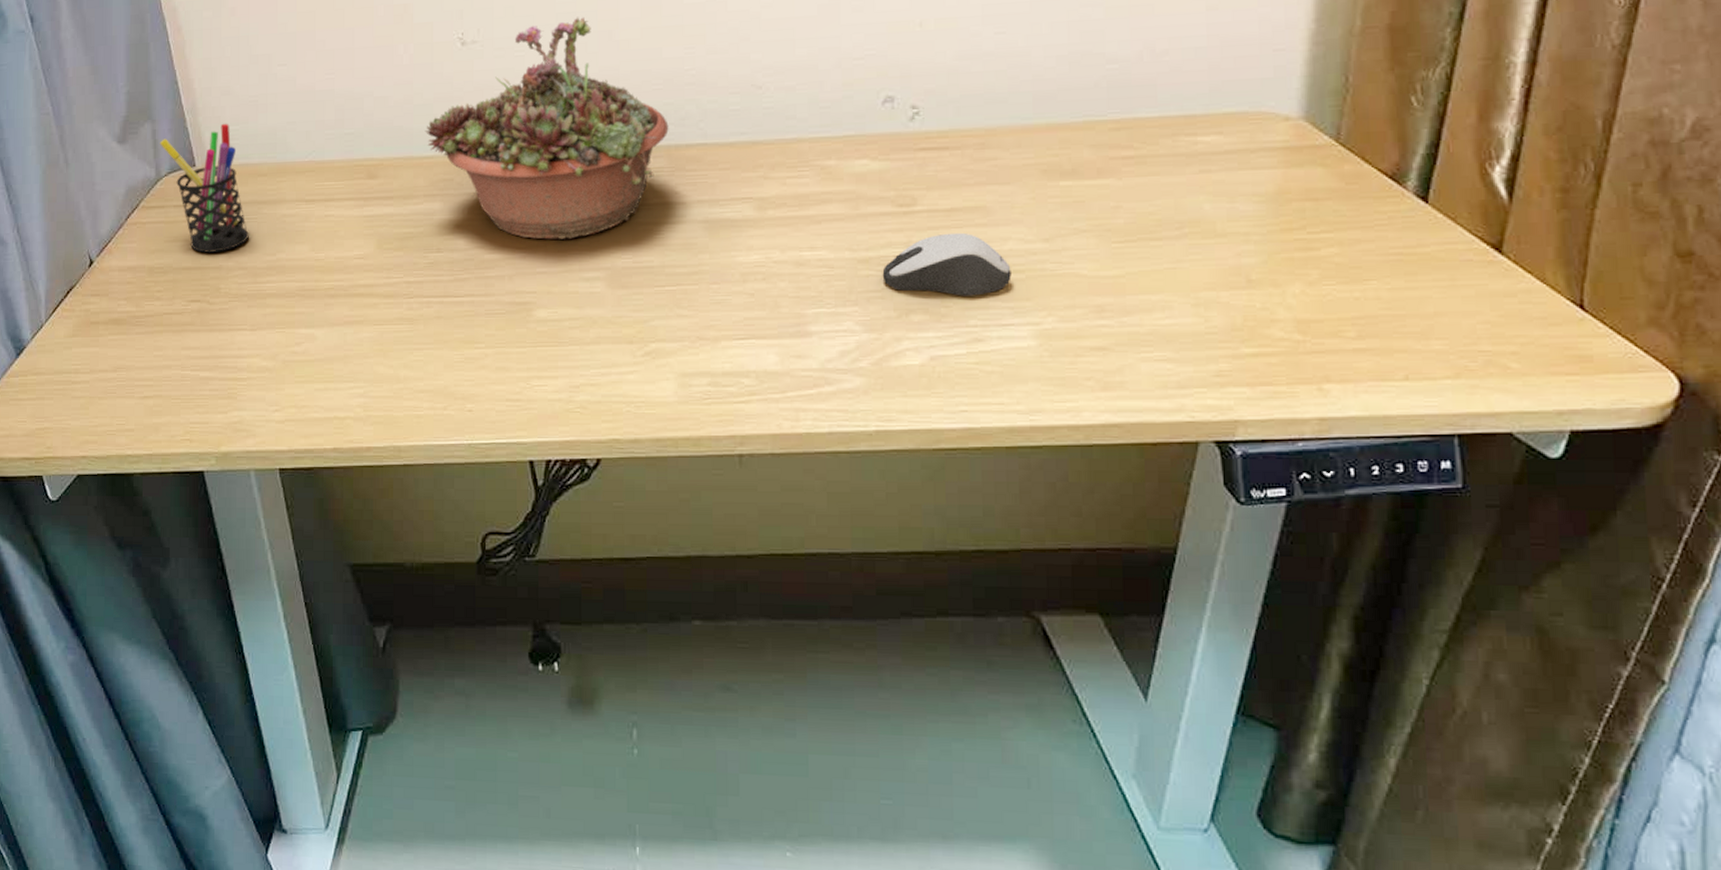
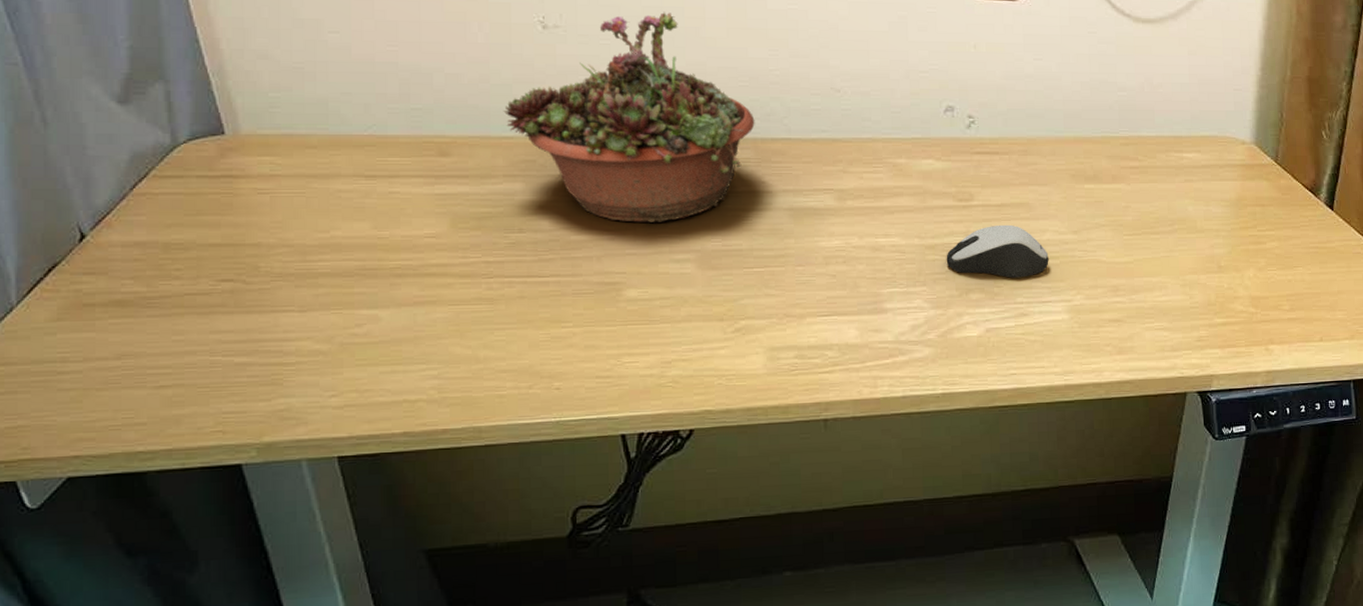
pen holder: present [159,123,249,253] -> none [175,89,295,228]

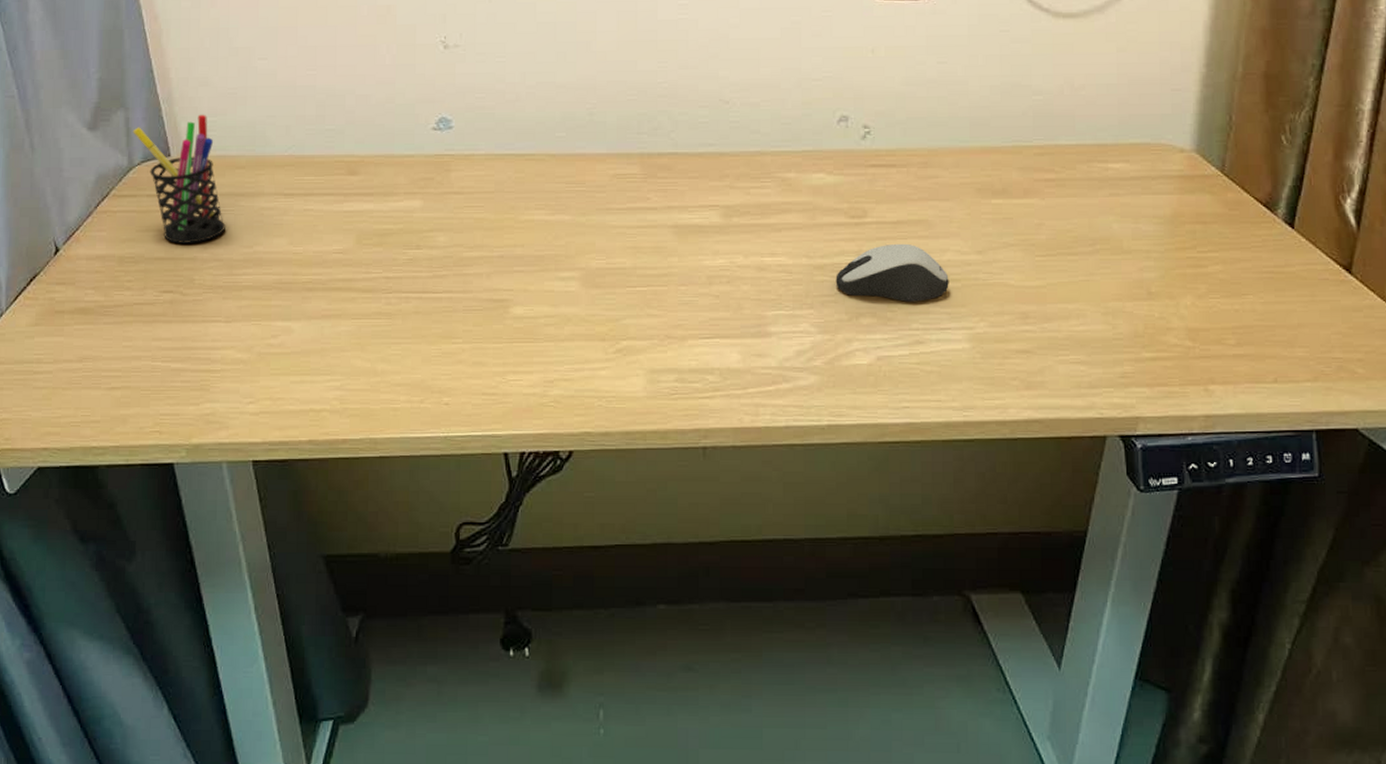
pen holder: none [175,89,295,228] -> present [132,114,225,243]
succulent planter: present [503,11,755,223] -> none [406,26,642,240]

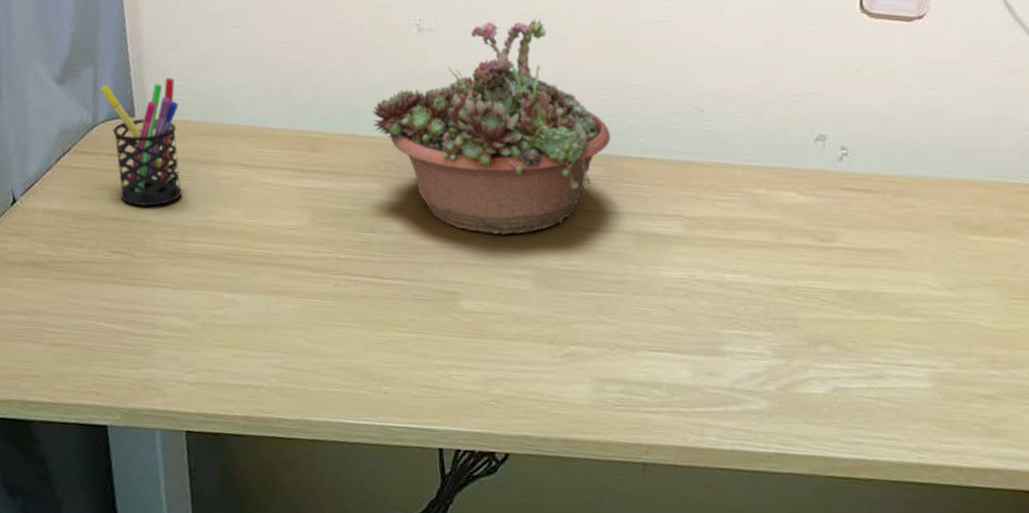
succulent planter: none [406,26,642,240] -> present [371,18,611,235]
computer mouse: present [835,243,949,302] -> none [797,271,917,335]

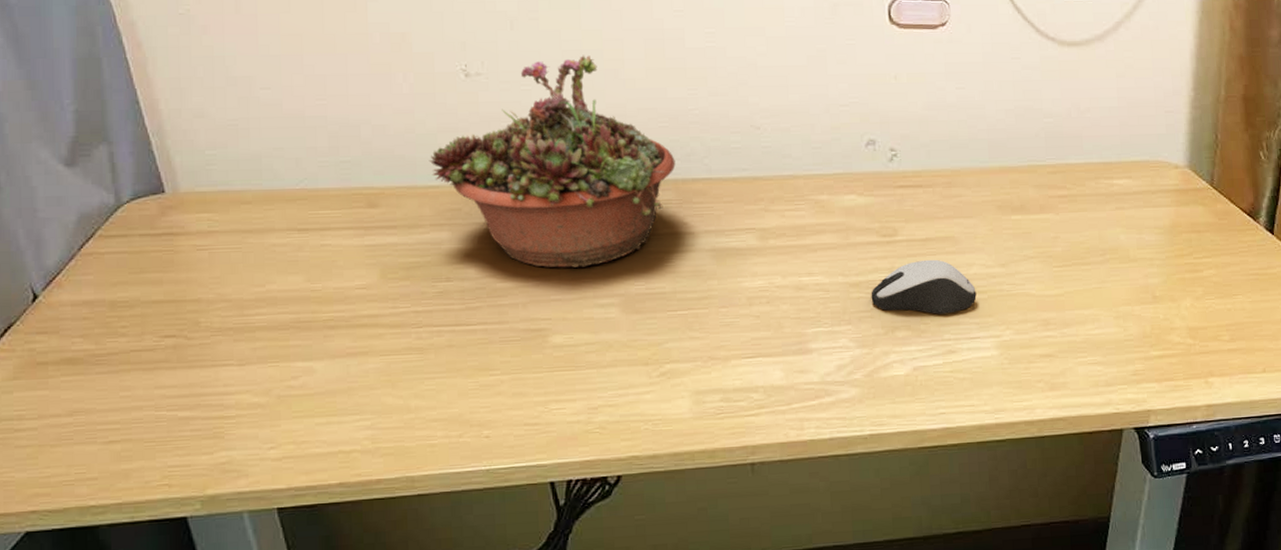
pen holder: present [100,77,182,206] -> none [118,147,233,285]
computer mouse: none [797,271,917,335] -> present [871,259,977,314]

